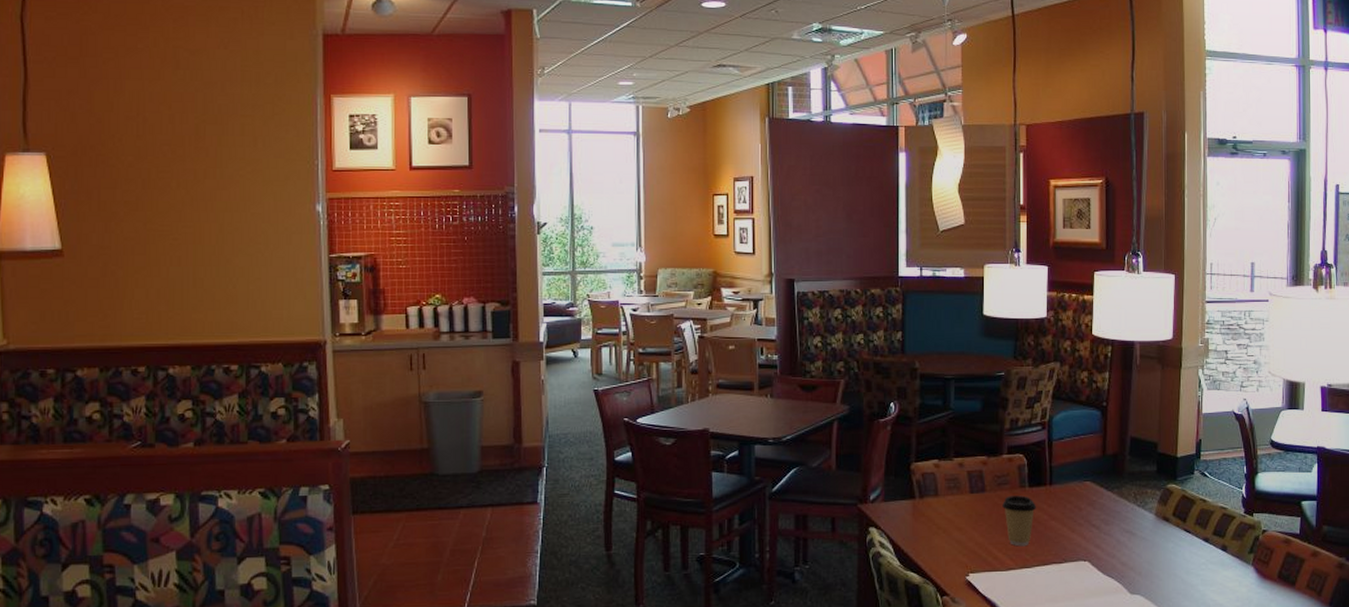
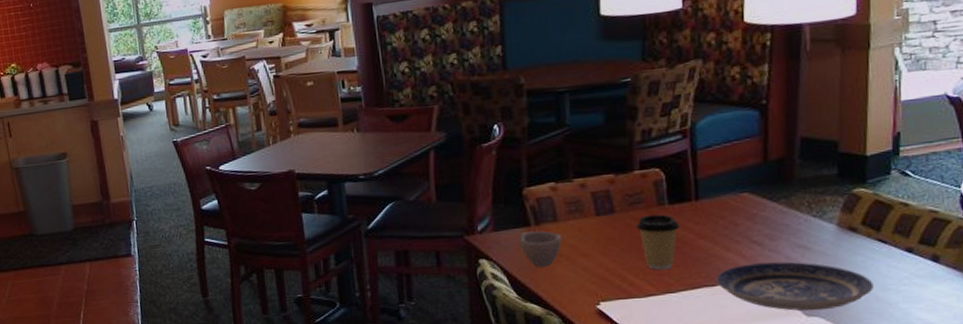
cup: none [905,504,941,539] -> present [518,231,562,268]
plate: none [1063,544,1180,590] -> present [717,261,874,311]

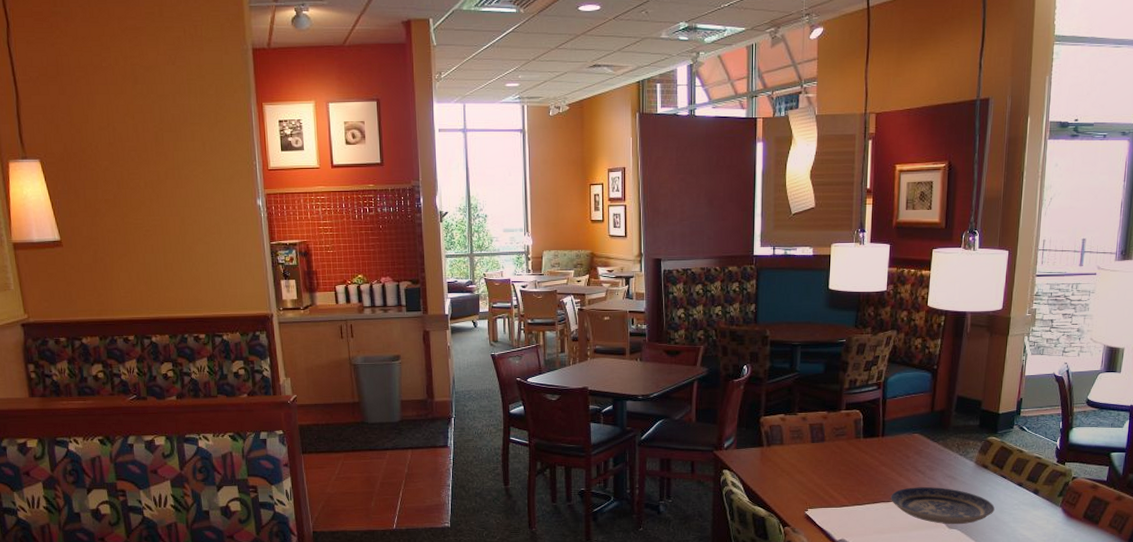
cup: present [518,231,562,268] -> none [754,451,786,480]
coffee cup: present [636,214,681,271] -> none [839,445,870,488]

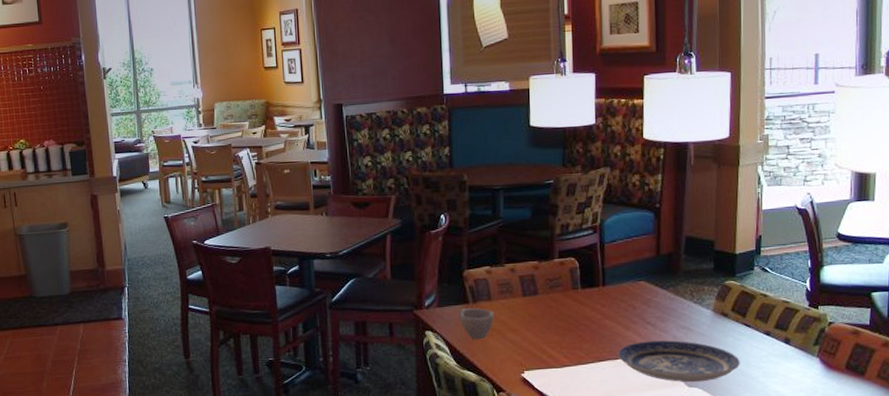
cup: none [754,451,786,480] -> present [459,308,495,340]

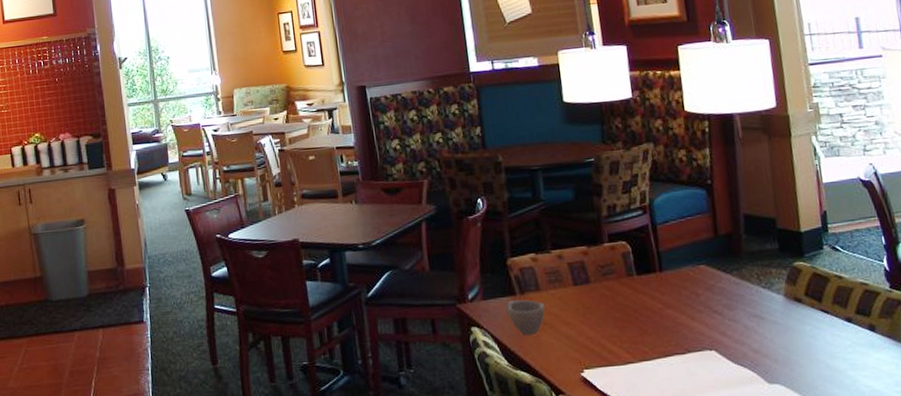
plate: present [618,340,740,383] -> none [685,330,823,379]

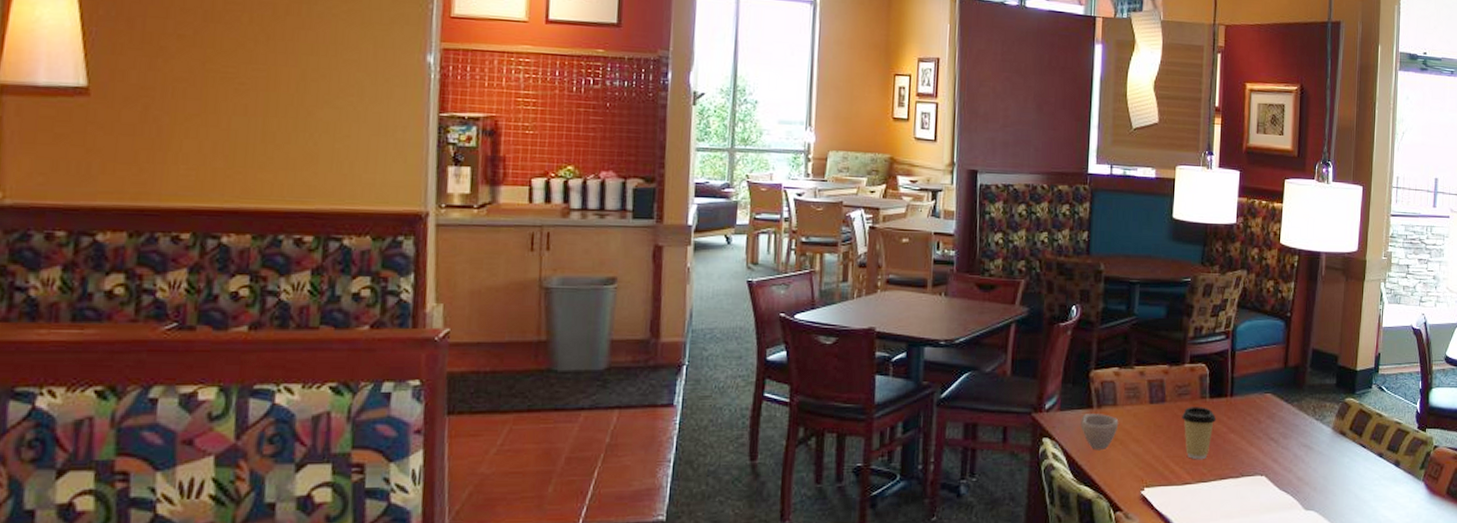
coffee cup: none [610,284,649,339] -> present [1182,407,1217,460]

